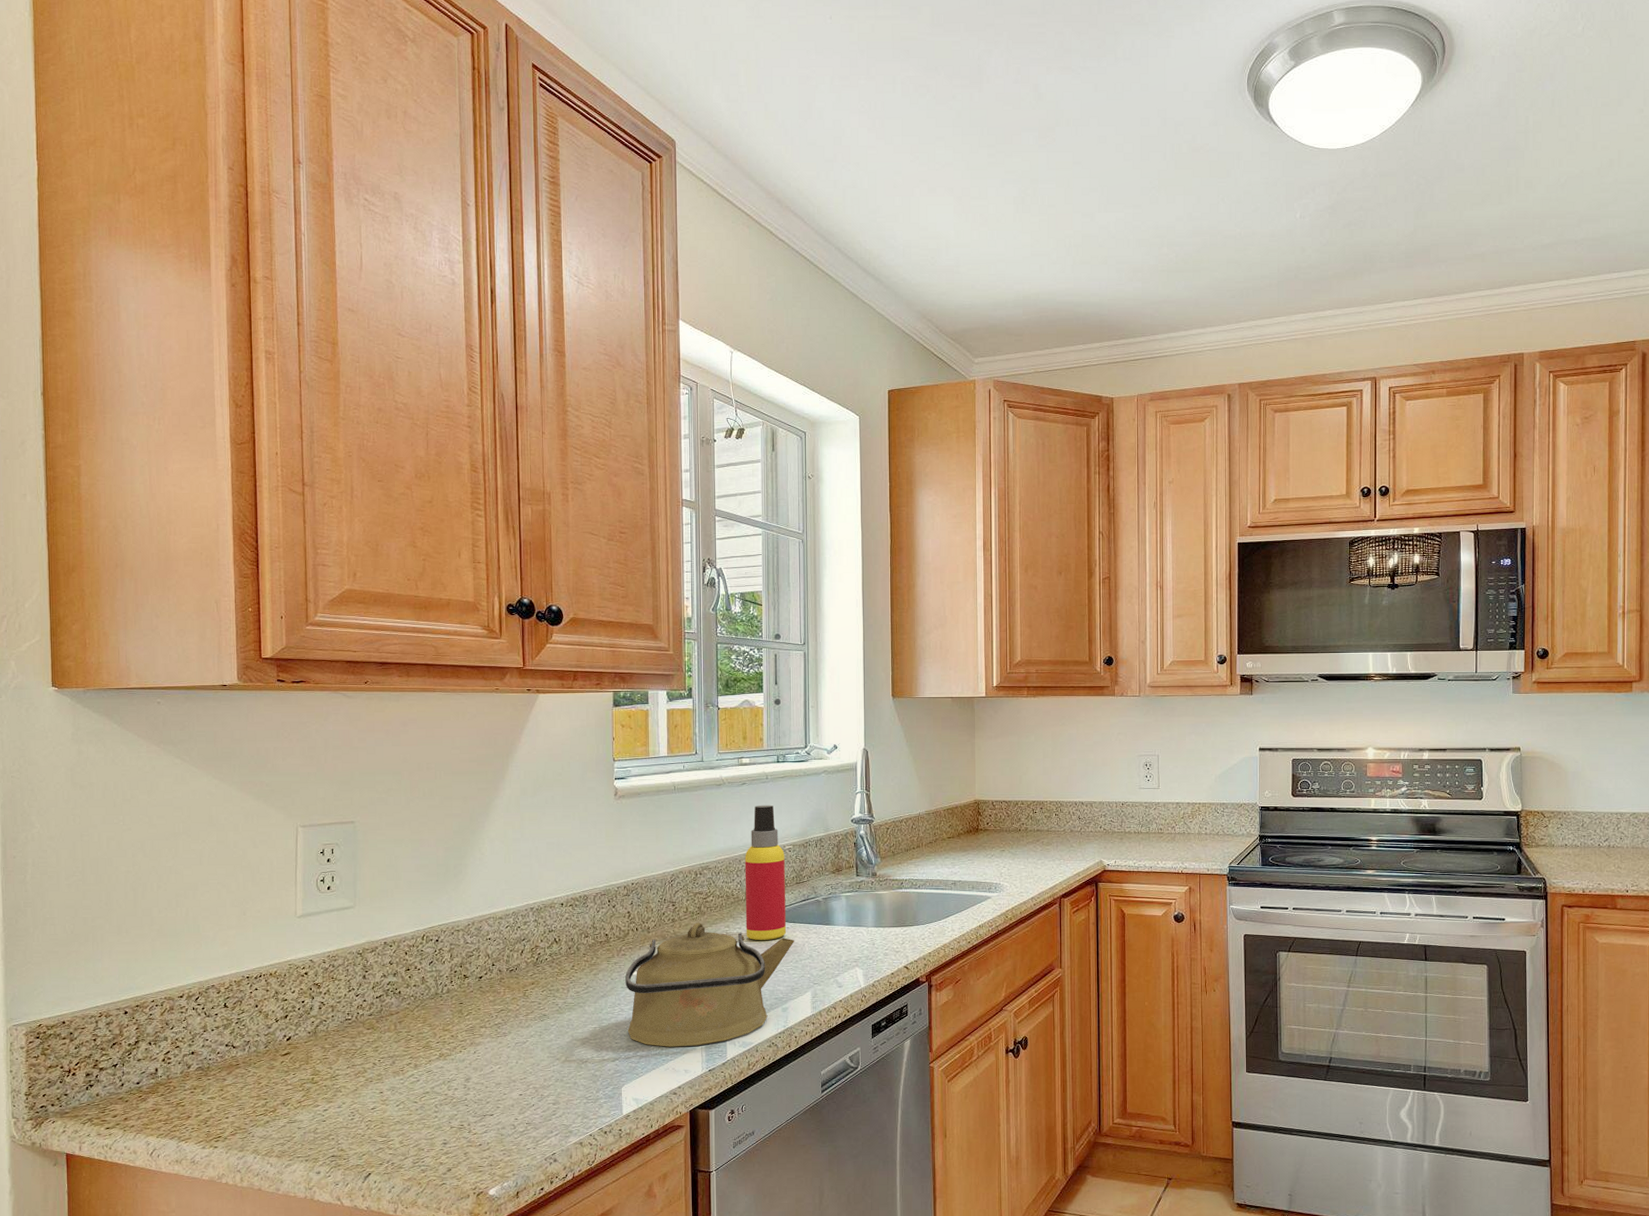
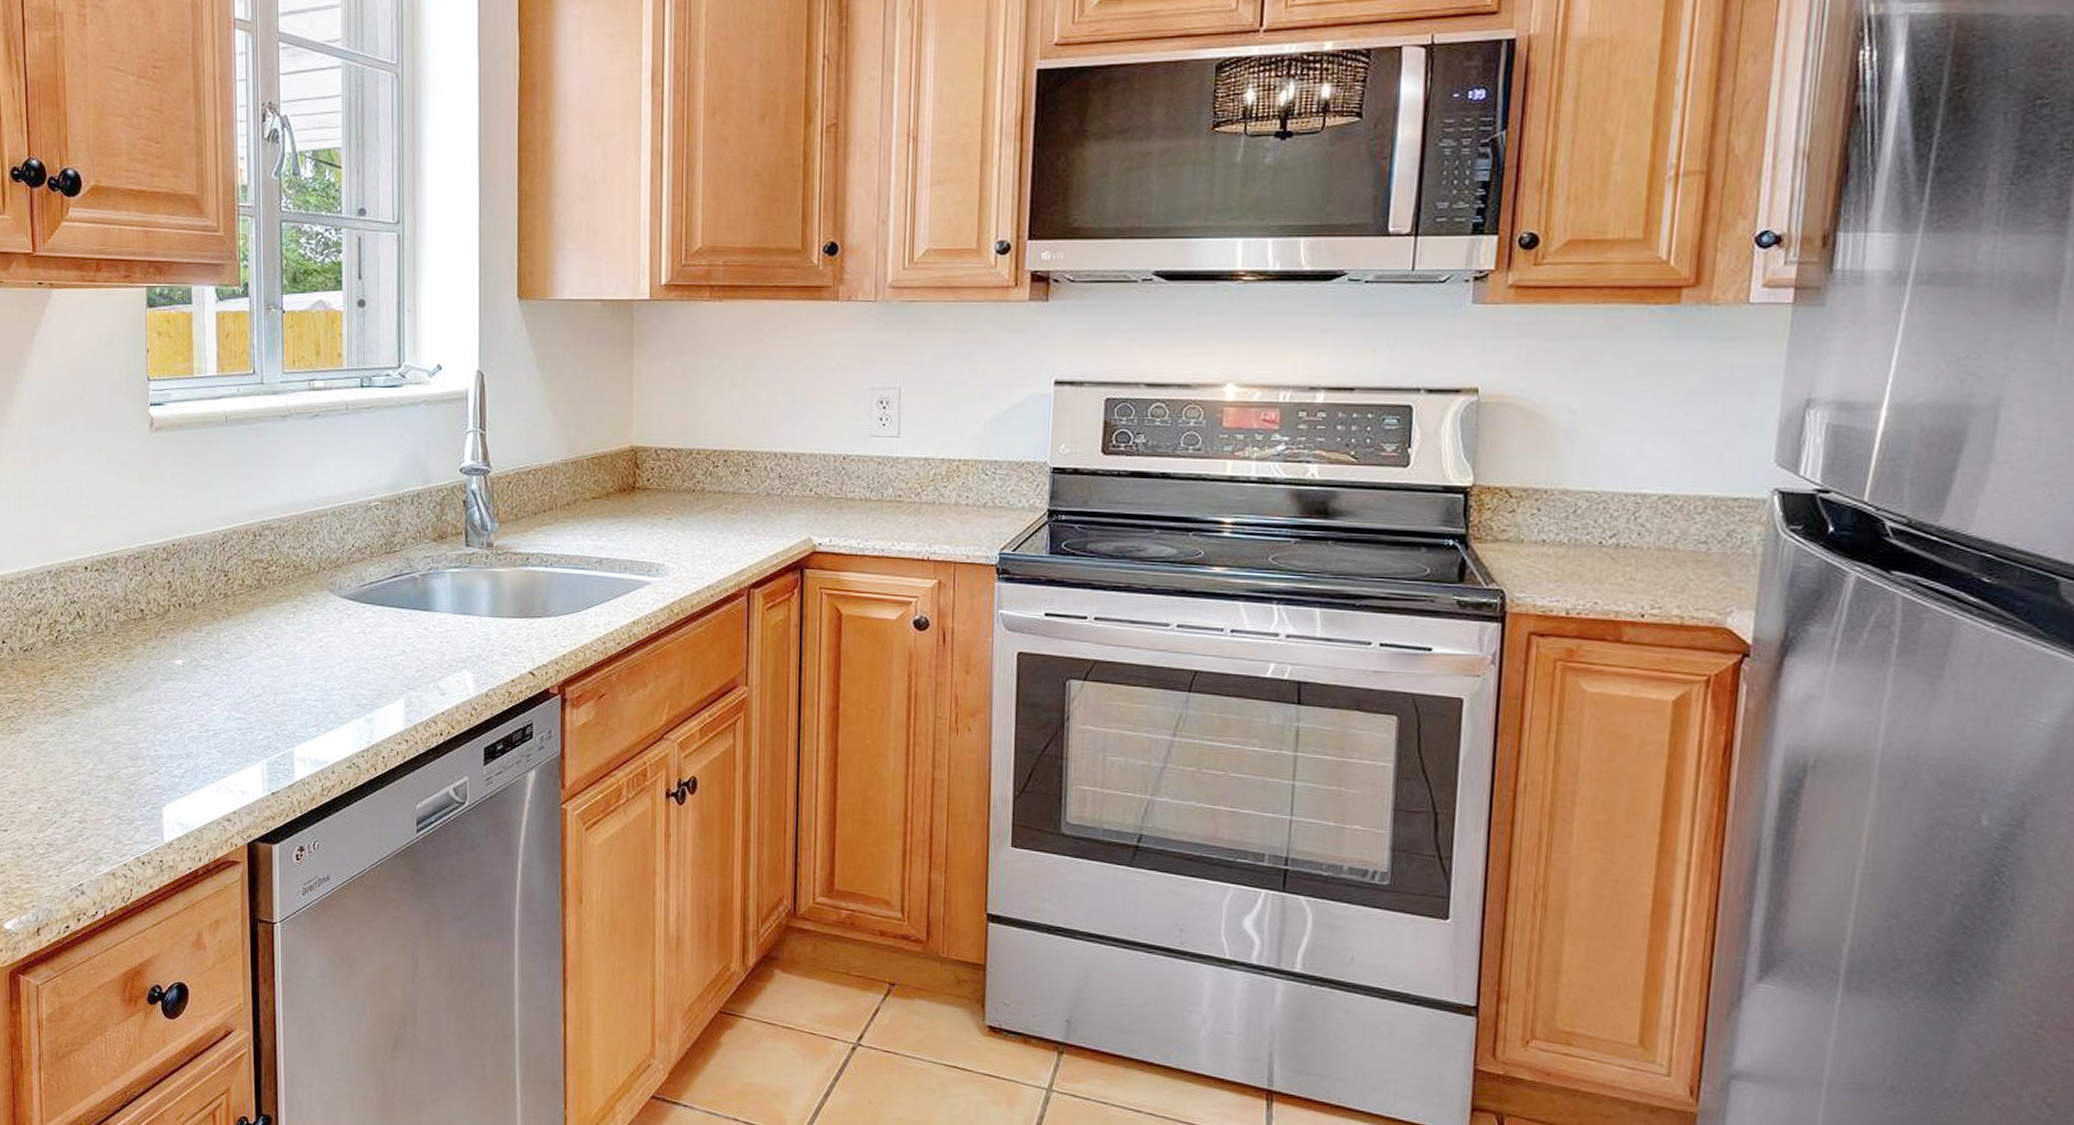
kettle: present [625,923,795,1047] -> none [166,600,384,761]
spray bottle: present [745,805,787,940] -> none [317,445,372,627]

